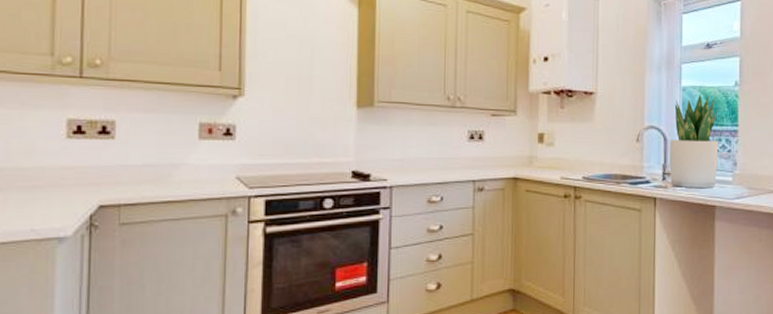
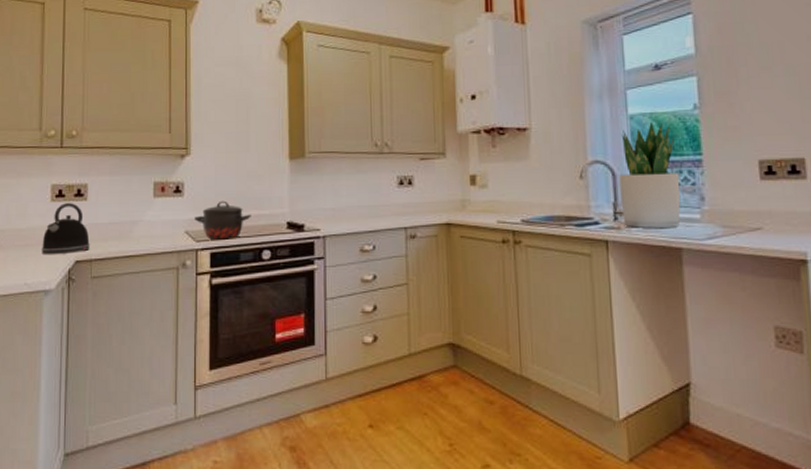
kettle: none [52,141,120,199] -> present [40,203,91,255]
cooking pot: none [247,146,313,188] -> present [194,200,251,241]

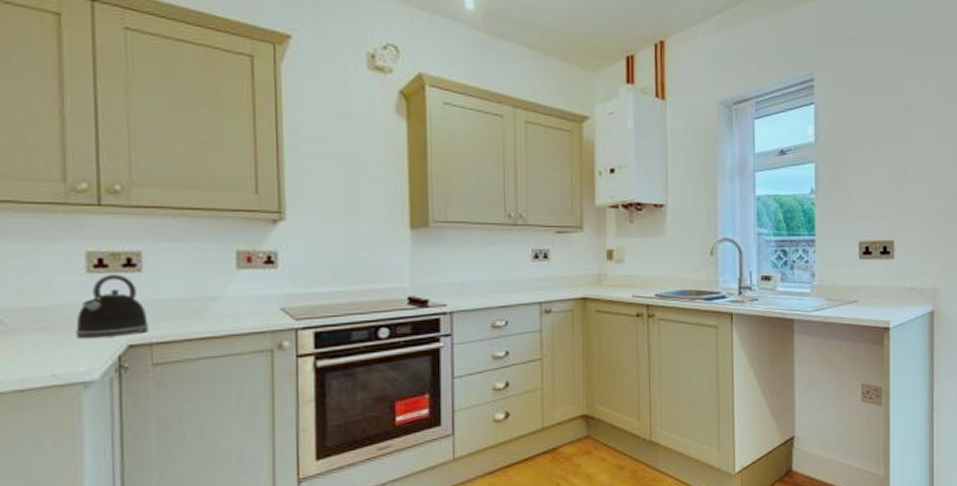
cooking pot: present [194,200,251,241] -> none [293,273,365,319]
planter: present [619,121,681,229] -> none [745,203,796,302]

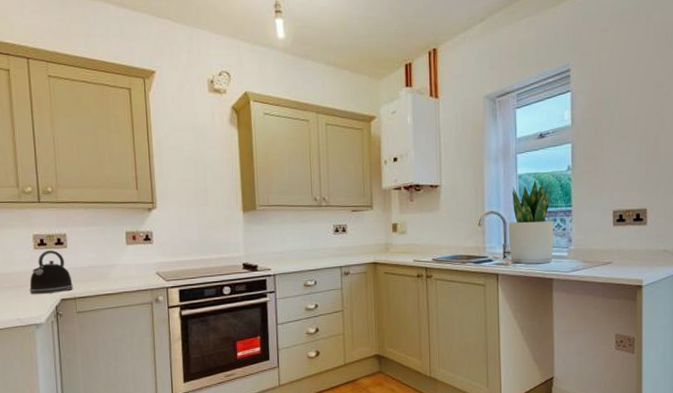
planter: none [745,203,796,302] -> present [509,180,554,264]

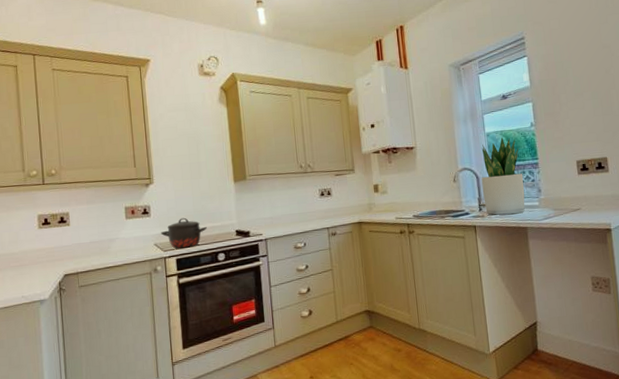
kettle: present [29,250,74,295] -> none [33,228,76,272]
cooking pot: none [163,246,212,280] -> present [161,217,207,250]

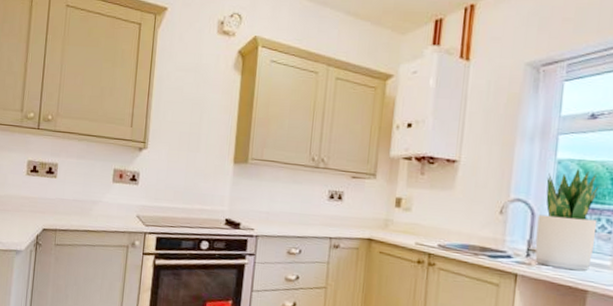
cooking pot: present [161,217,207,250] -> none [146,192,195,228]

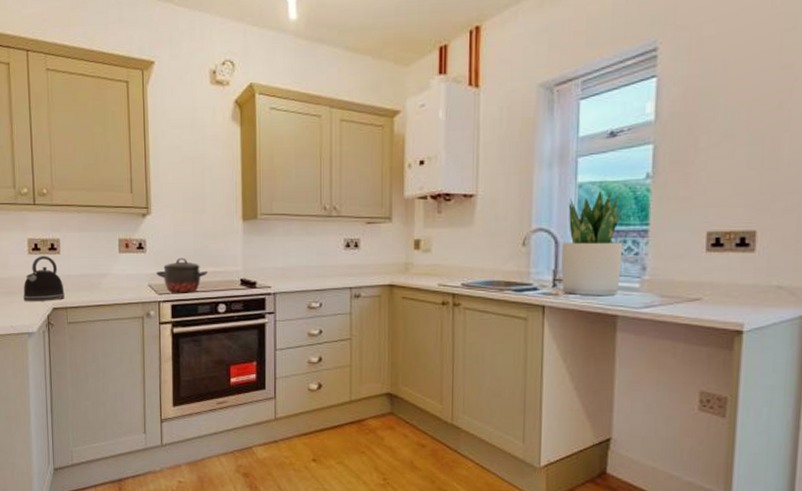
kettle: none [15,178,57,222] -> present [22,256,66,302]
cooking pot: none [146,192,195,228] -> present [156,257,208,294]

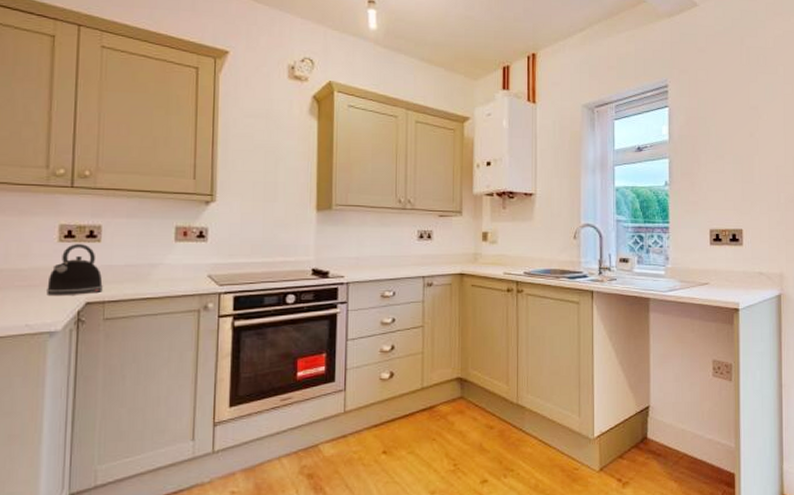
cooking pot: present [156,257,208,294] -> none [218,247,277,285]
planter: present [561,190,623,297] -> none [605,193,651,282]

